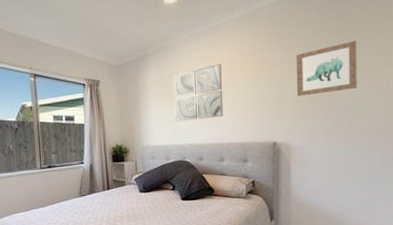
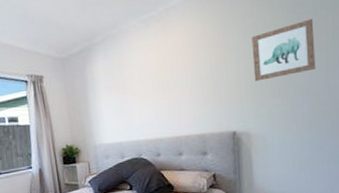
wall art: present [173,63,224,122] -> none [122,49,179,117]

